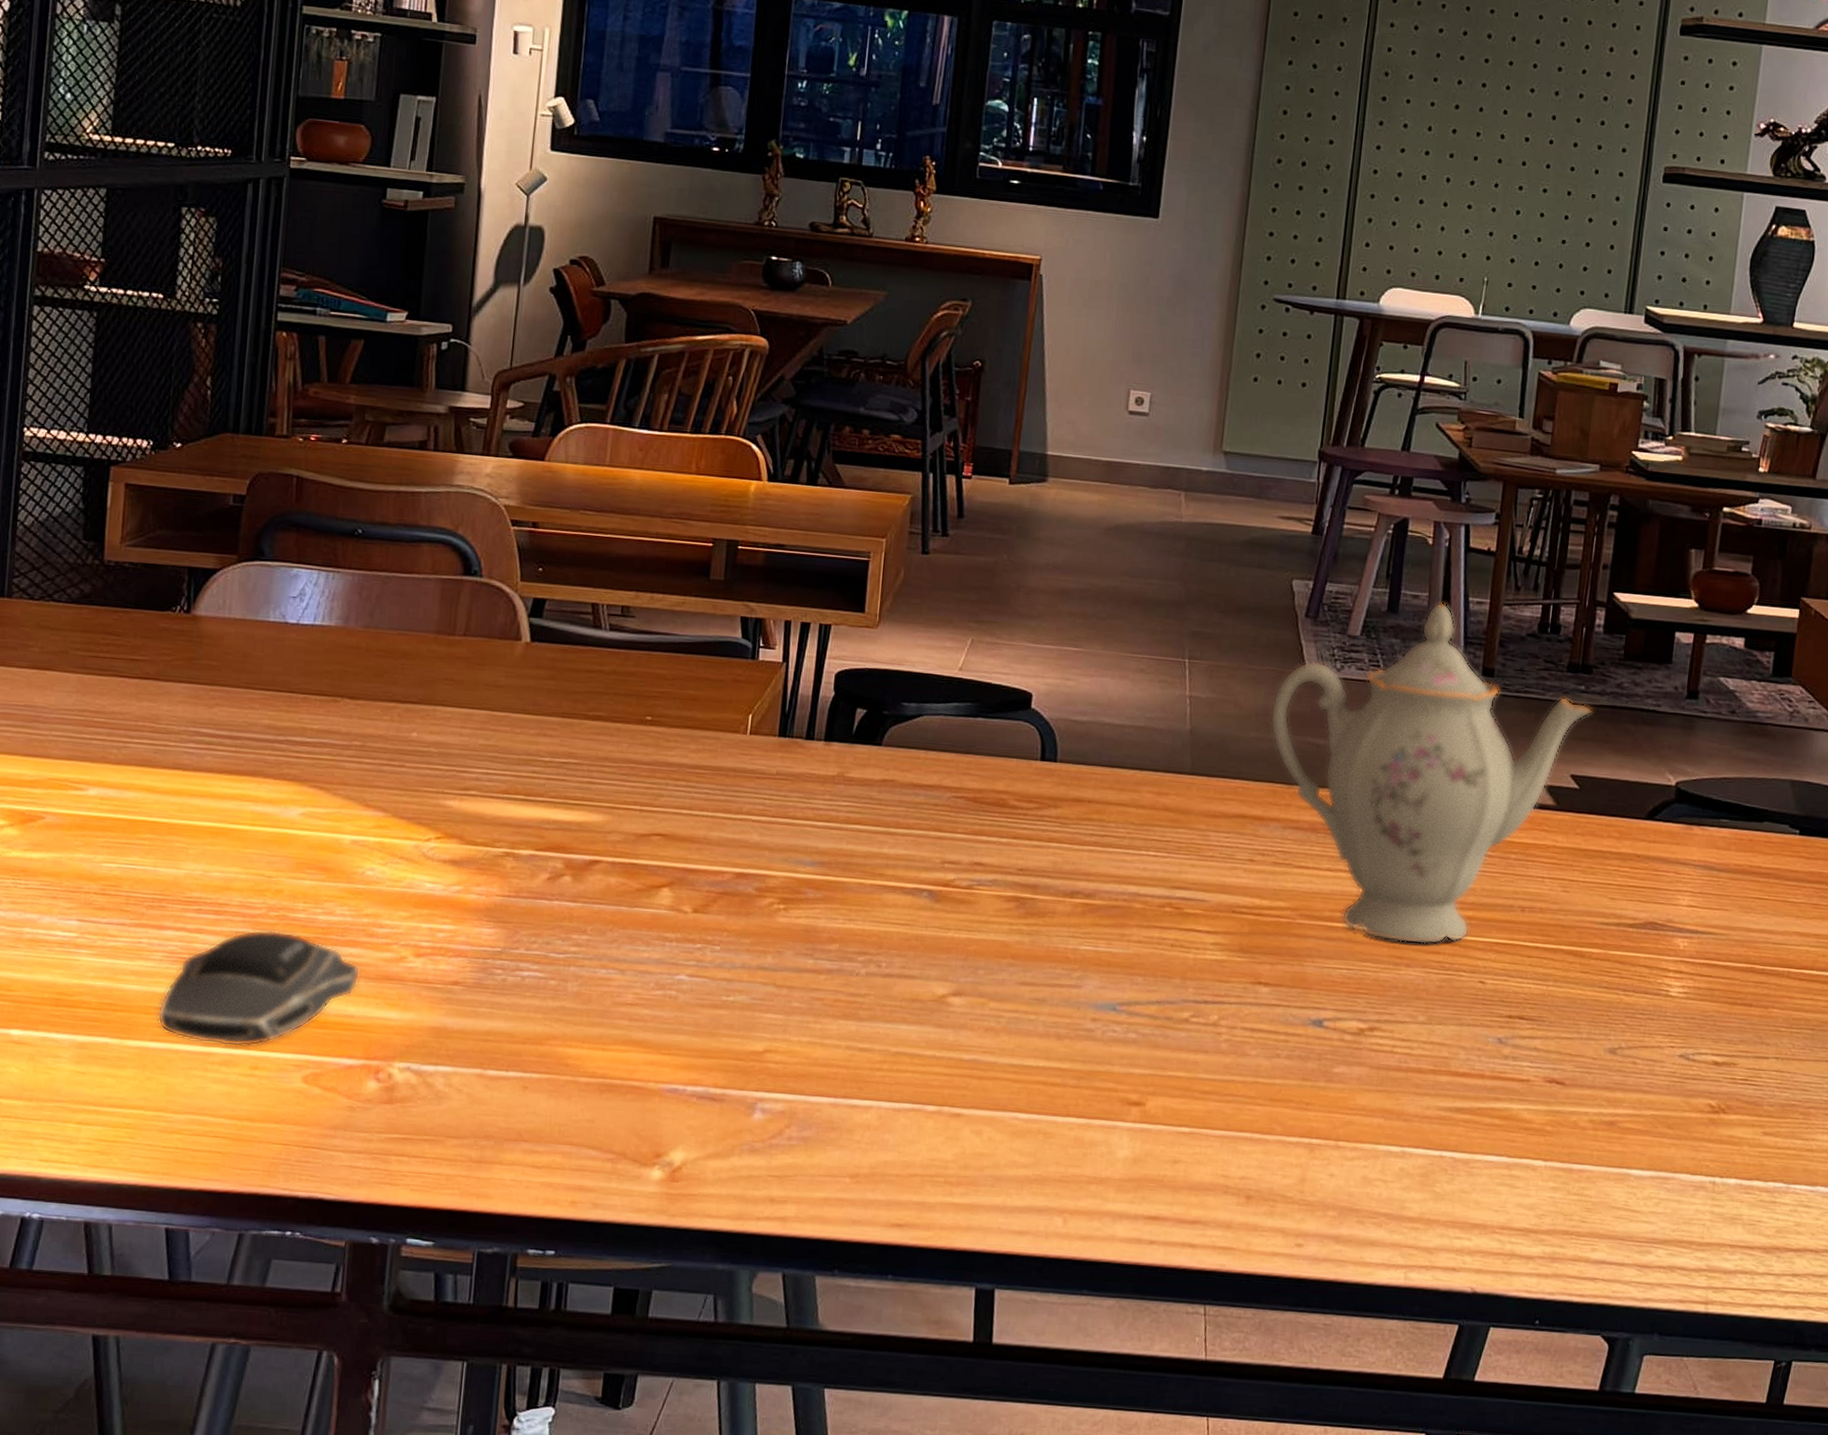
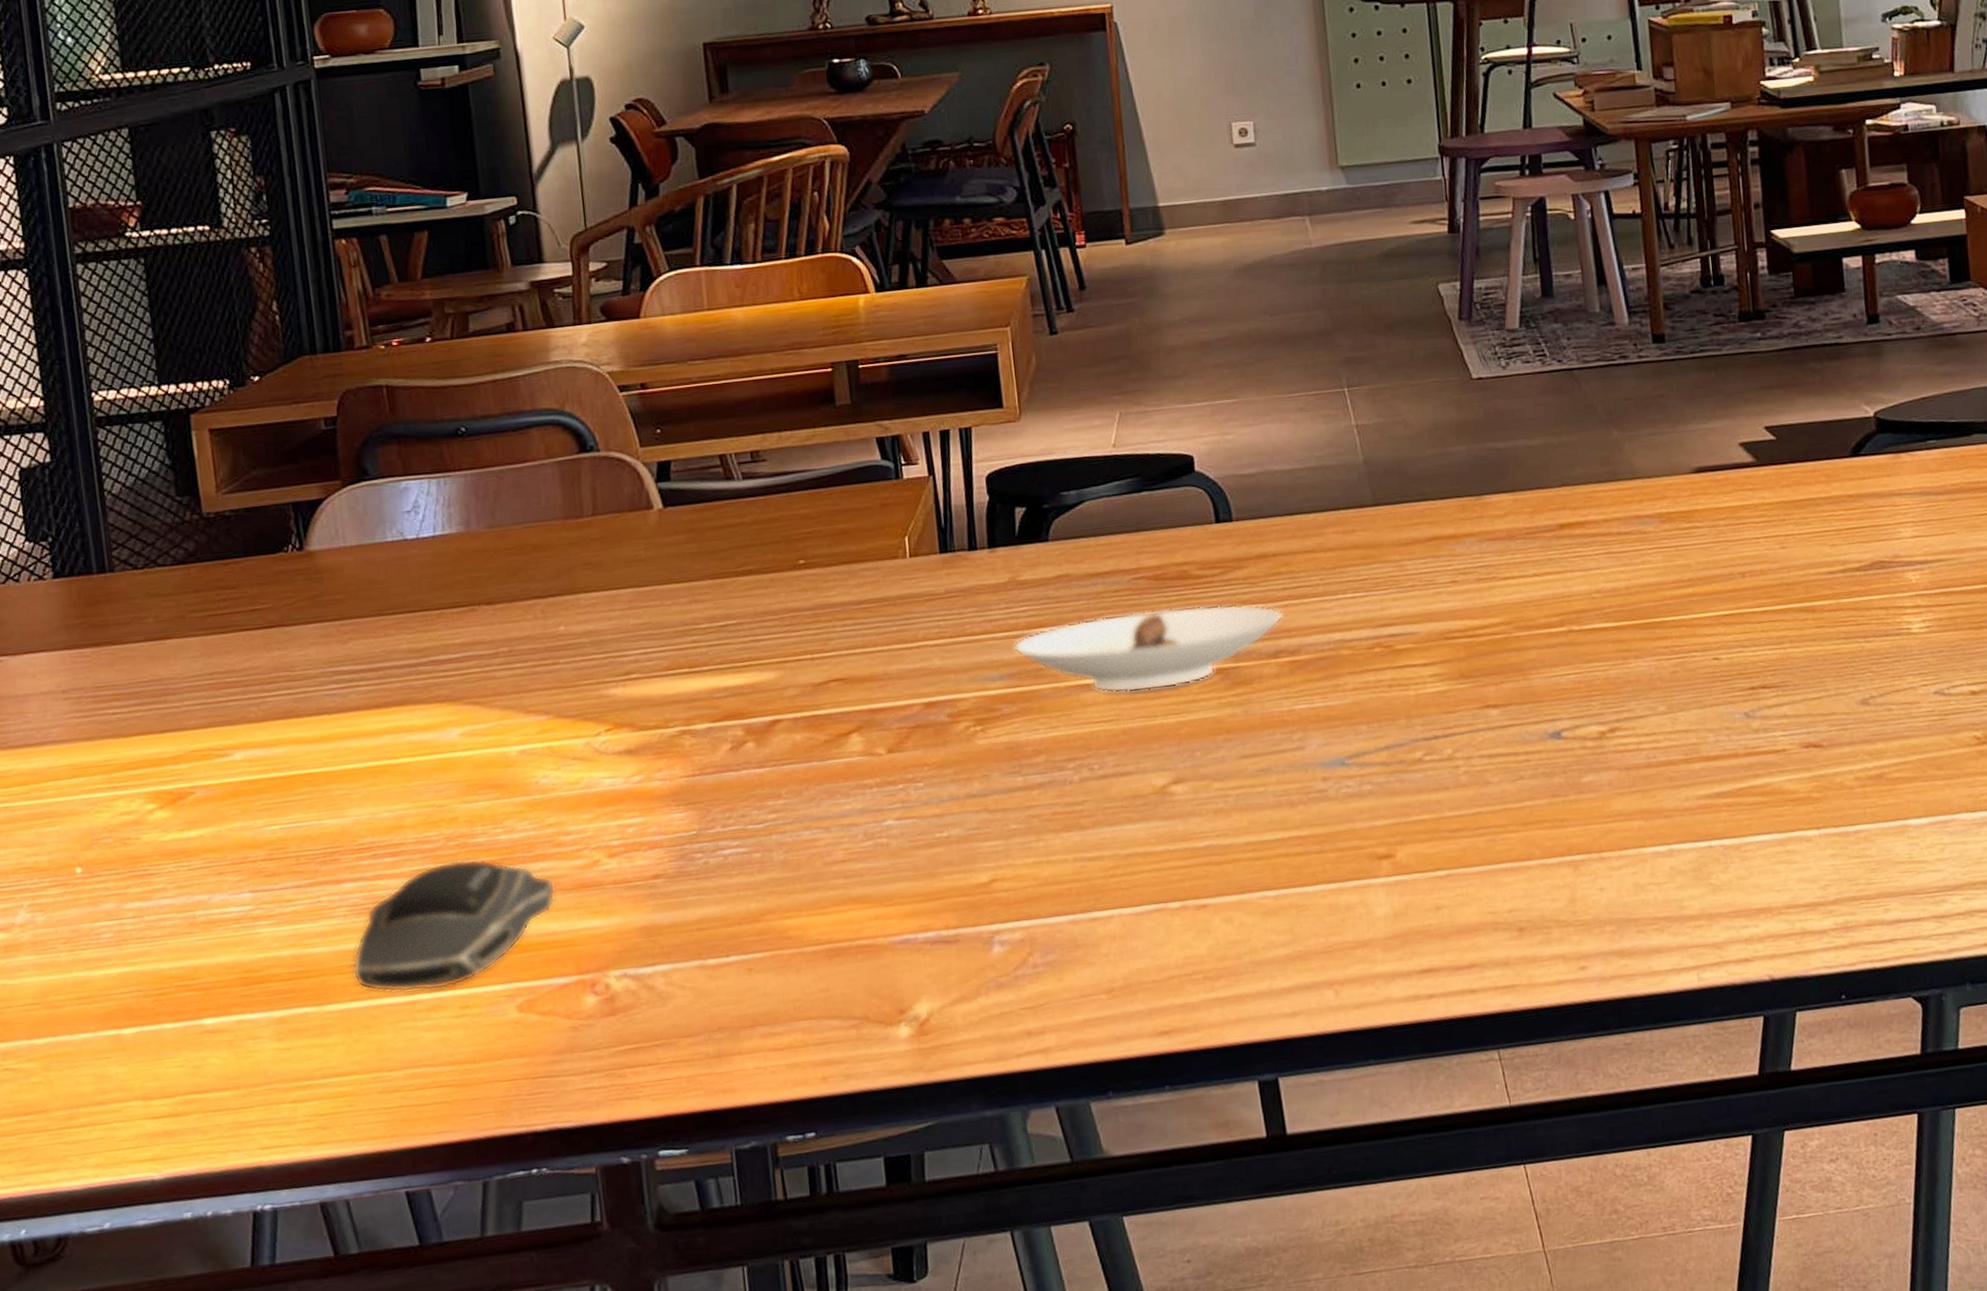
saucer: none [829,826,1086,906] -> present [1013,604,1283,693]
teapot: present [1270,602,1592,945] -> none [1442,276,1773,636]

